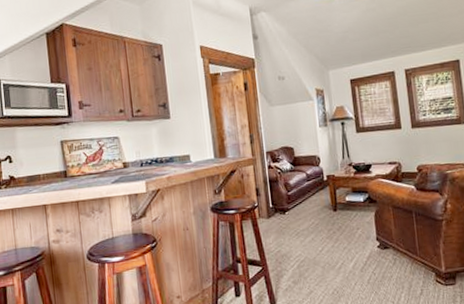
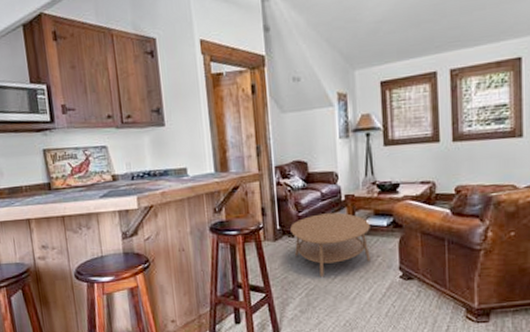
coffee table: none [281,191,352,250] -> present [290,212,370,278]

